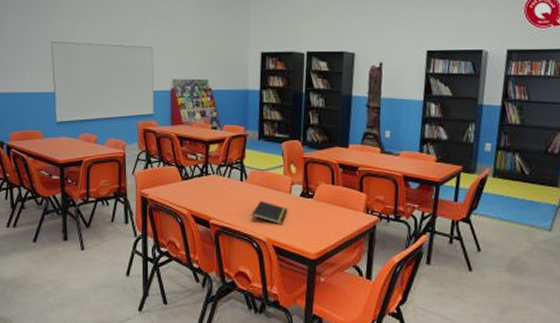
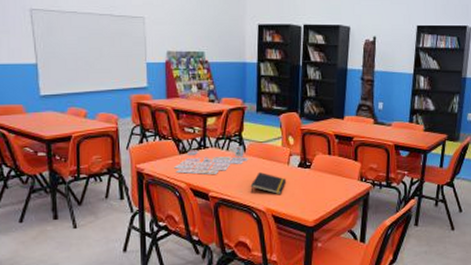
board game: none [177,173,250,201] -> present [174,146,248,175]

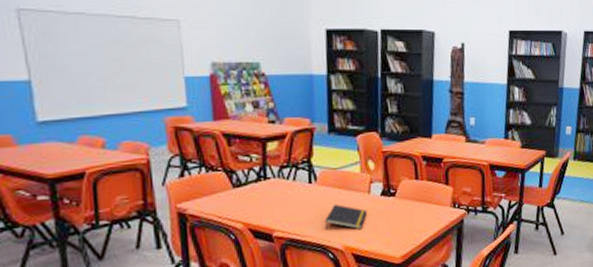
board game: present [174,146,248,175] -> none [227,174,320,212]

